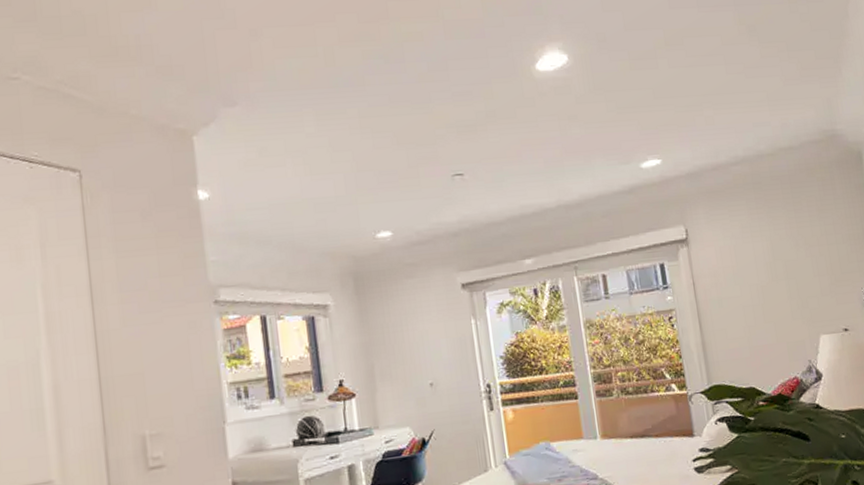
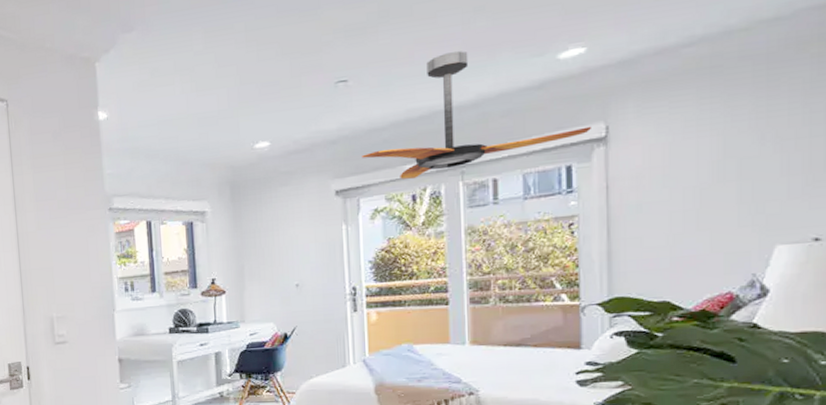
ceiling fan: none [484,154,675,273] -> present [362,51,592,179]

